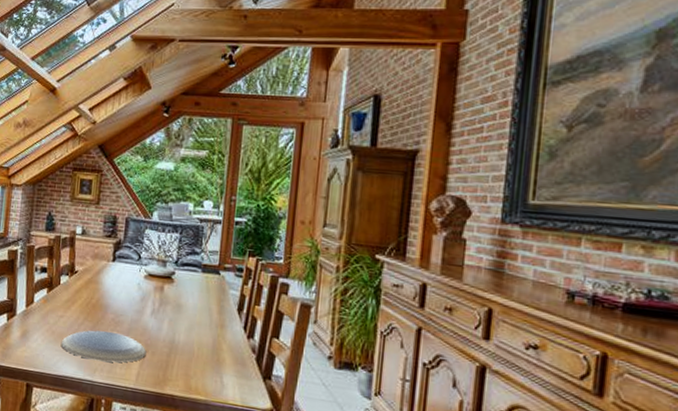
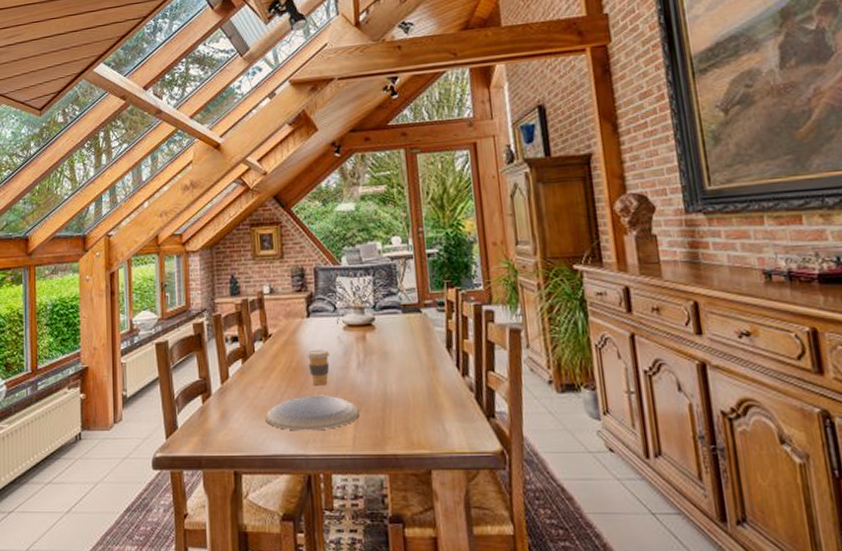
coffee cup: none [106,291,129,325] -> present [306,349,331,386]

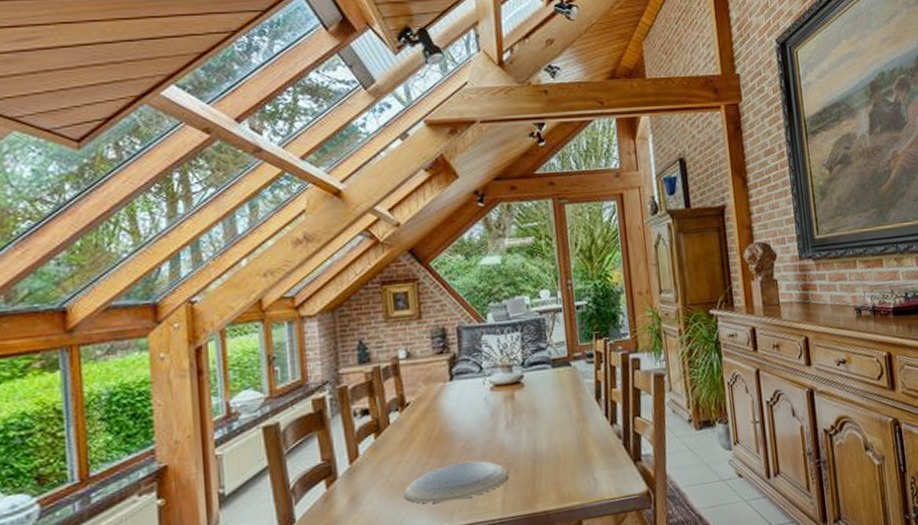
coffee cup: present [306,349,331,386] -> none [450,413,477,453]

